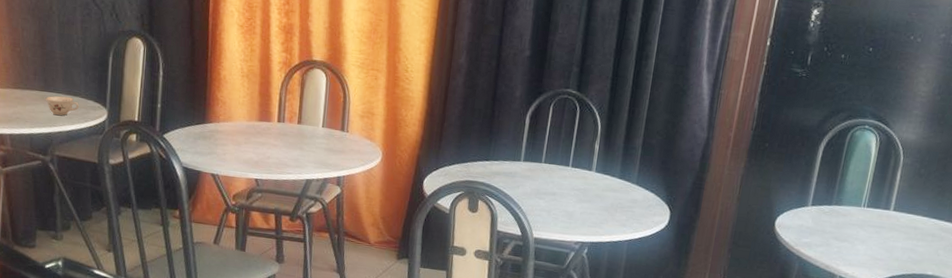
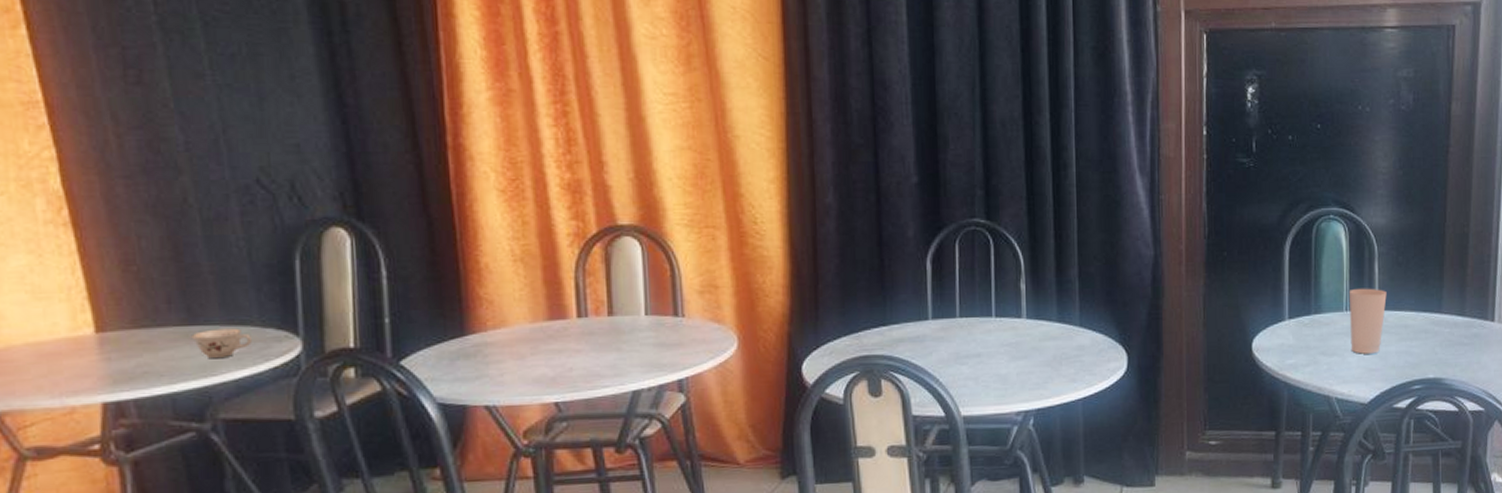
cup: none [861,189,904,246] -> present [1348,288,1387,354]

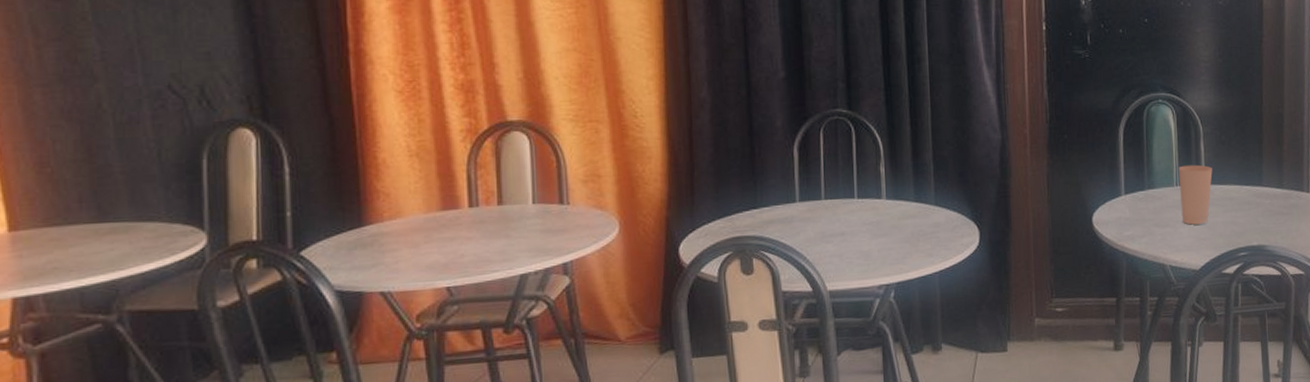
teacup: present [191,328,252,359] -> none [100,224,159,254]

